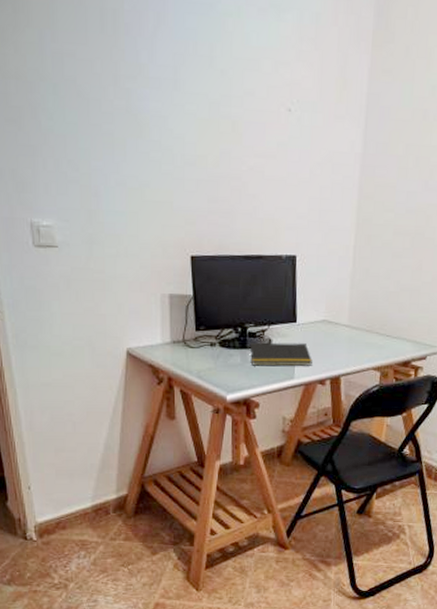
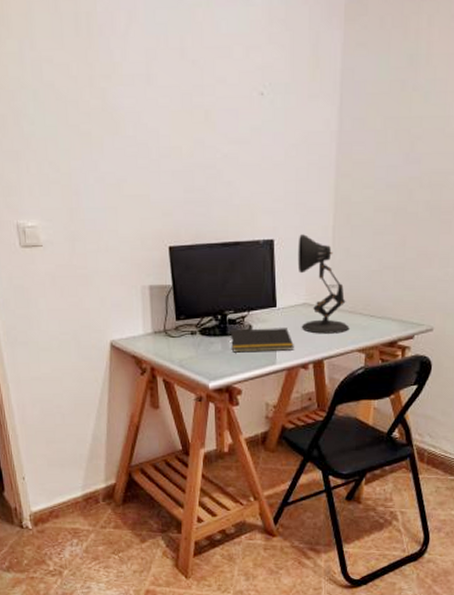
desk lamp: none [318,252,366,351] -> present [297,234,350,334]

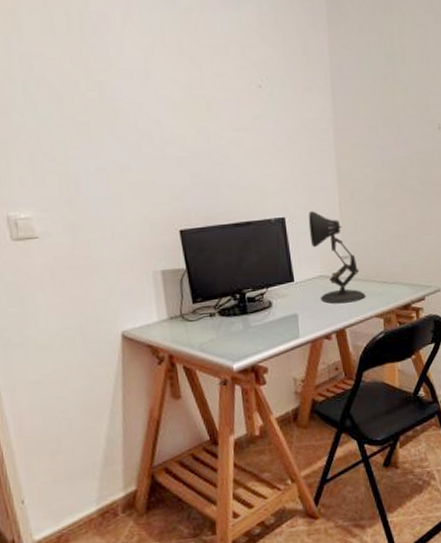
notepad: present [230,328,294,353] -> none [249,301,316,331]

